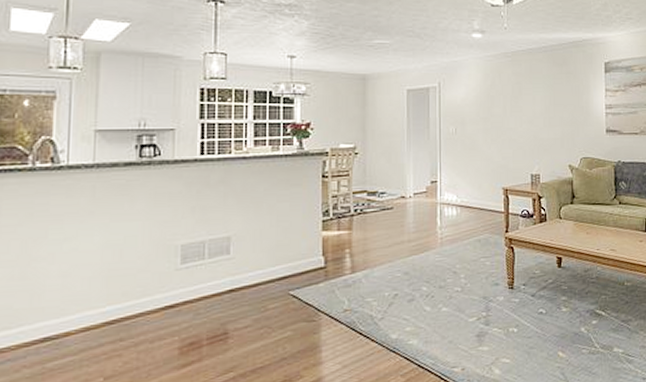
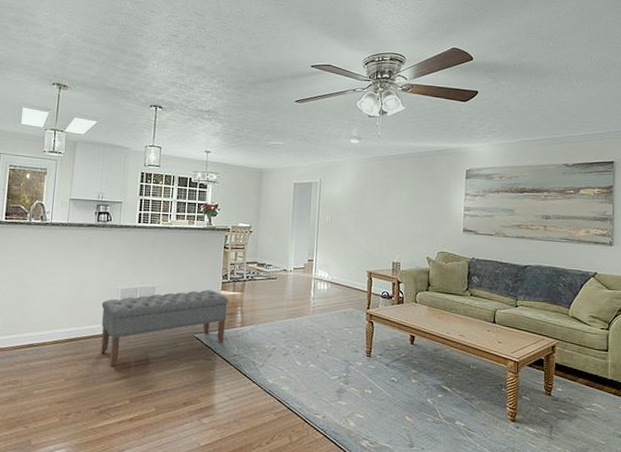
bench: none [153,232,333,351] -> present [101,290,229,367]

